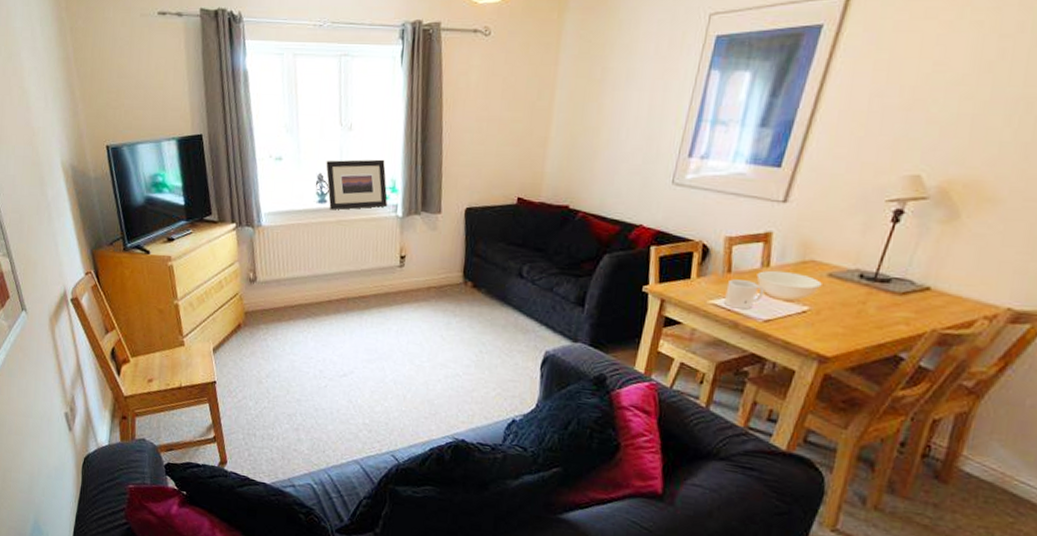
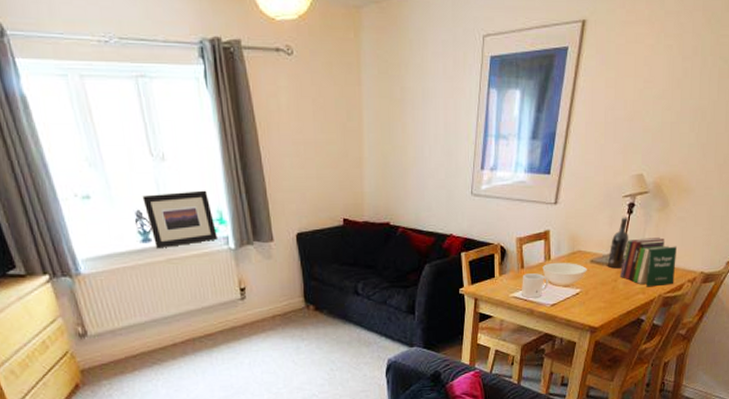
wine bottle: none [852,225,893,289] -> present [607,217,629,269]
books: none [870,254,968,319] -> present [619,237,677,287]

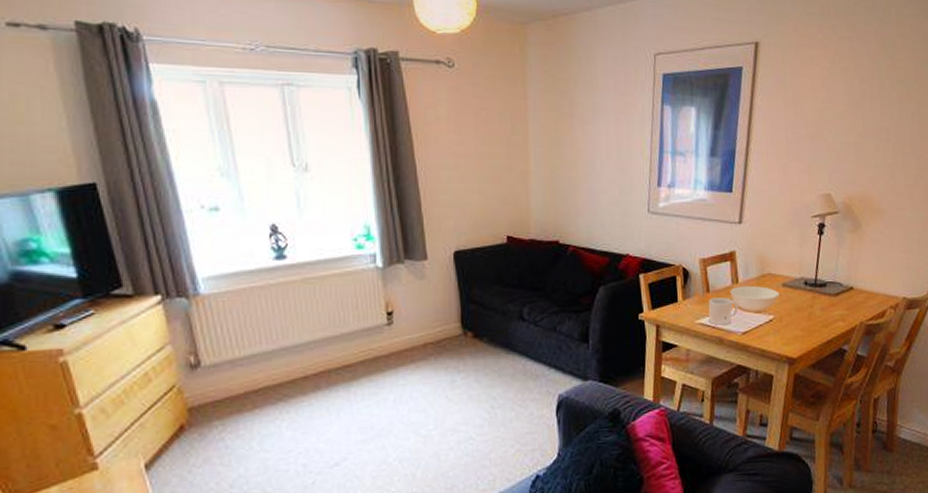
picture frame: present [142,190,219,249] -> none [279,203,364,267]
wine bottle: present [607,217,629,269] -> none [801,238,822,293]
books: present [619,237,677,287] -> none [815,260,876,314]

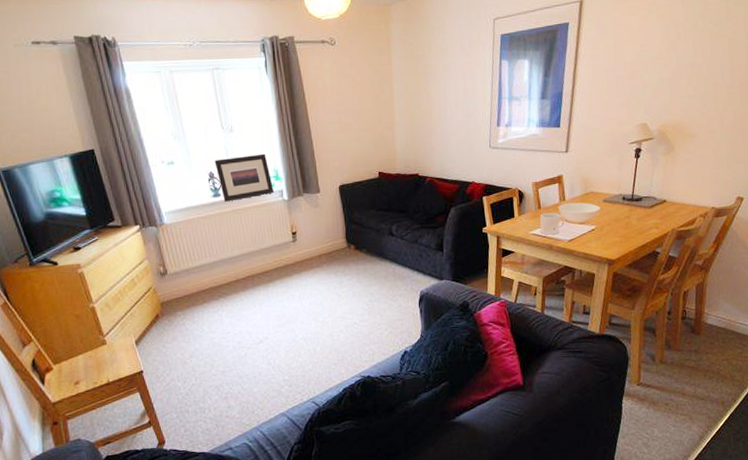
picture frame: none [279,203,364,267] -> present [214,153,275,202]

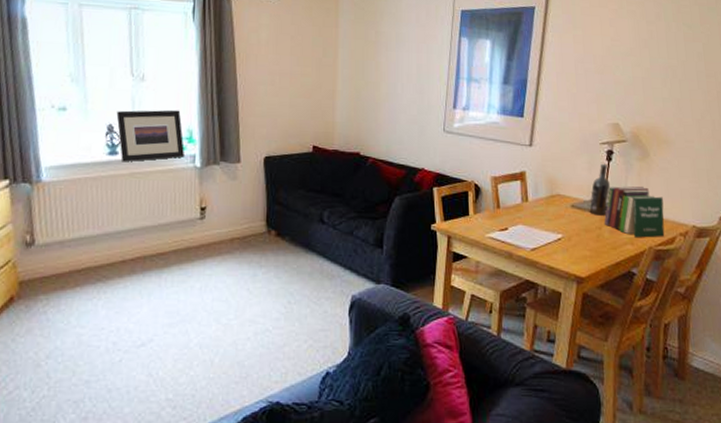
mug: present [539,213,566,235] -> none [498,214,528,240]
bowl: present [558,202,601,224] -> none [519,204,568,230]
wine bottle: none [619,160,639,207] -> present [589,163,611,216]
books: none [632,178,686,223] -> present [604,186,665,238]

